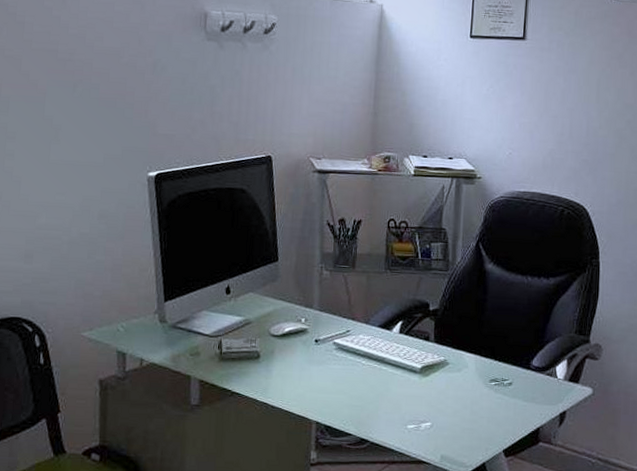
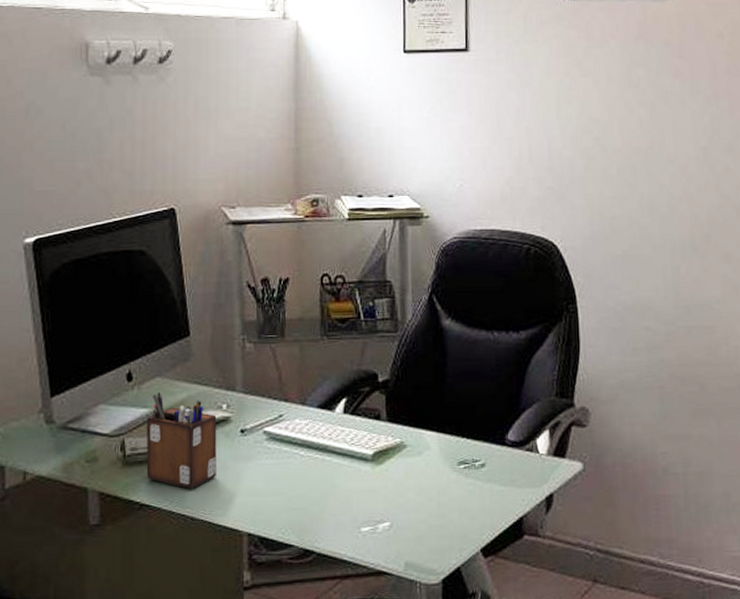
desk organizer: none [238,304,297,383] -> present [146,392,217,489]

